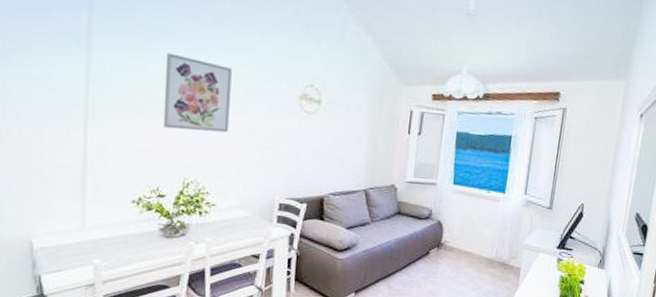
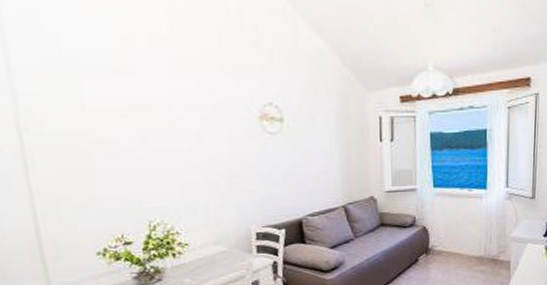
wall art: present [163,53,232,133] -> none [103,87,188,171]

